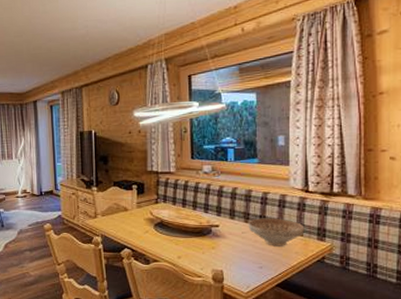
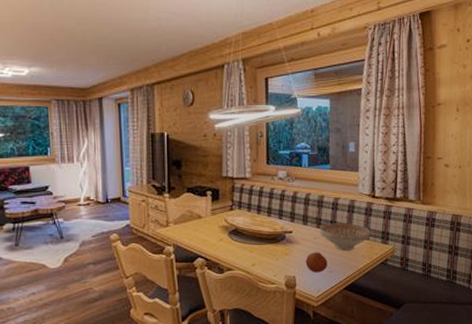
fruit: none [233,247,257,268] -> present [305,252,328,273]

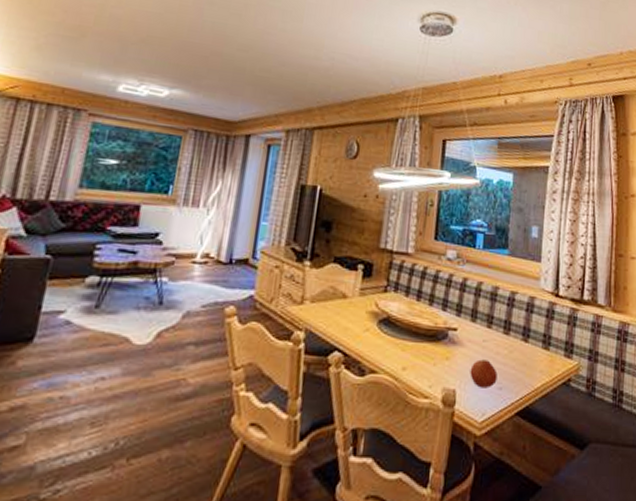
decorative bowl: present [320,223,371,251] -> none [490,323,552,362]

